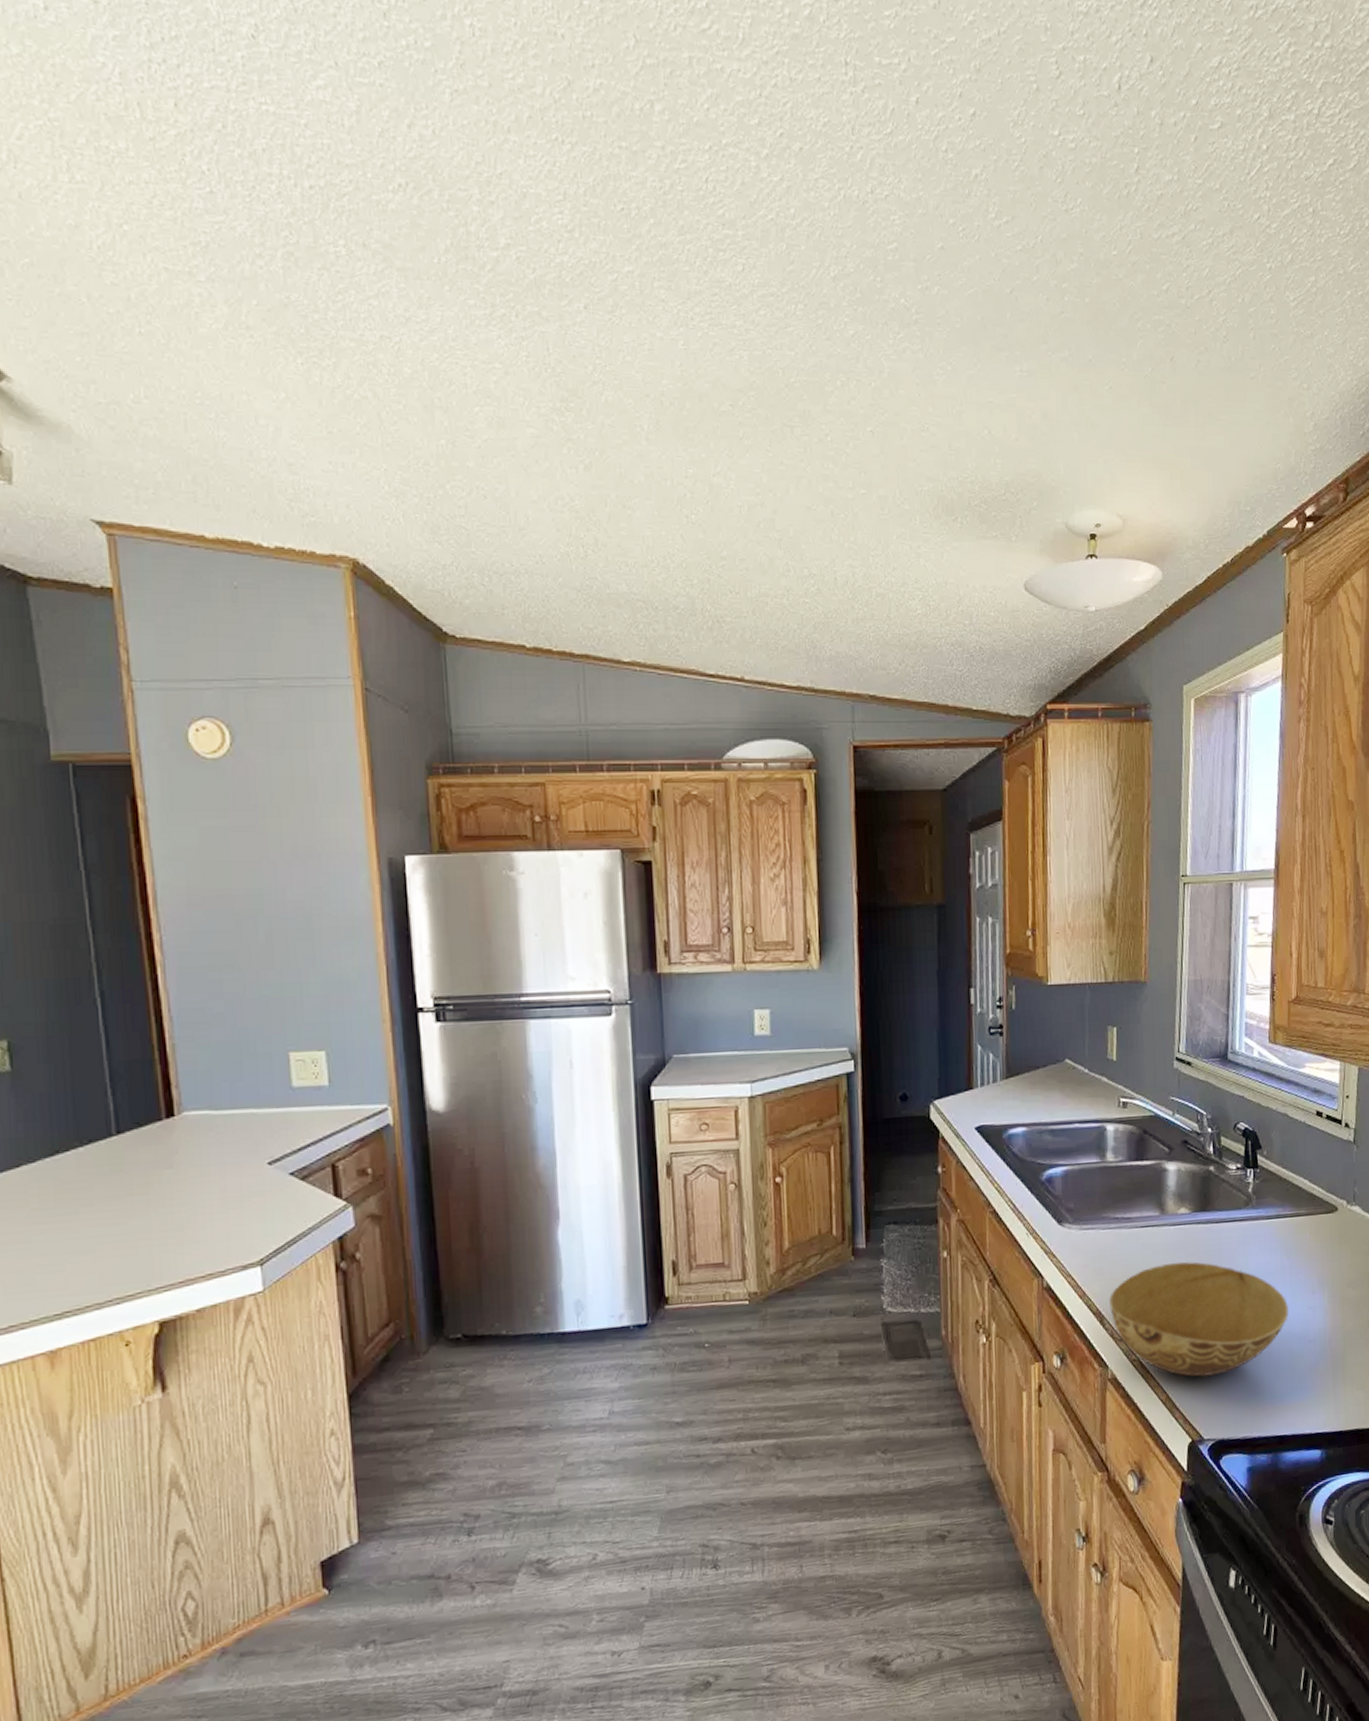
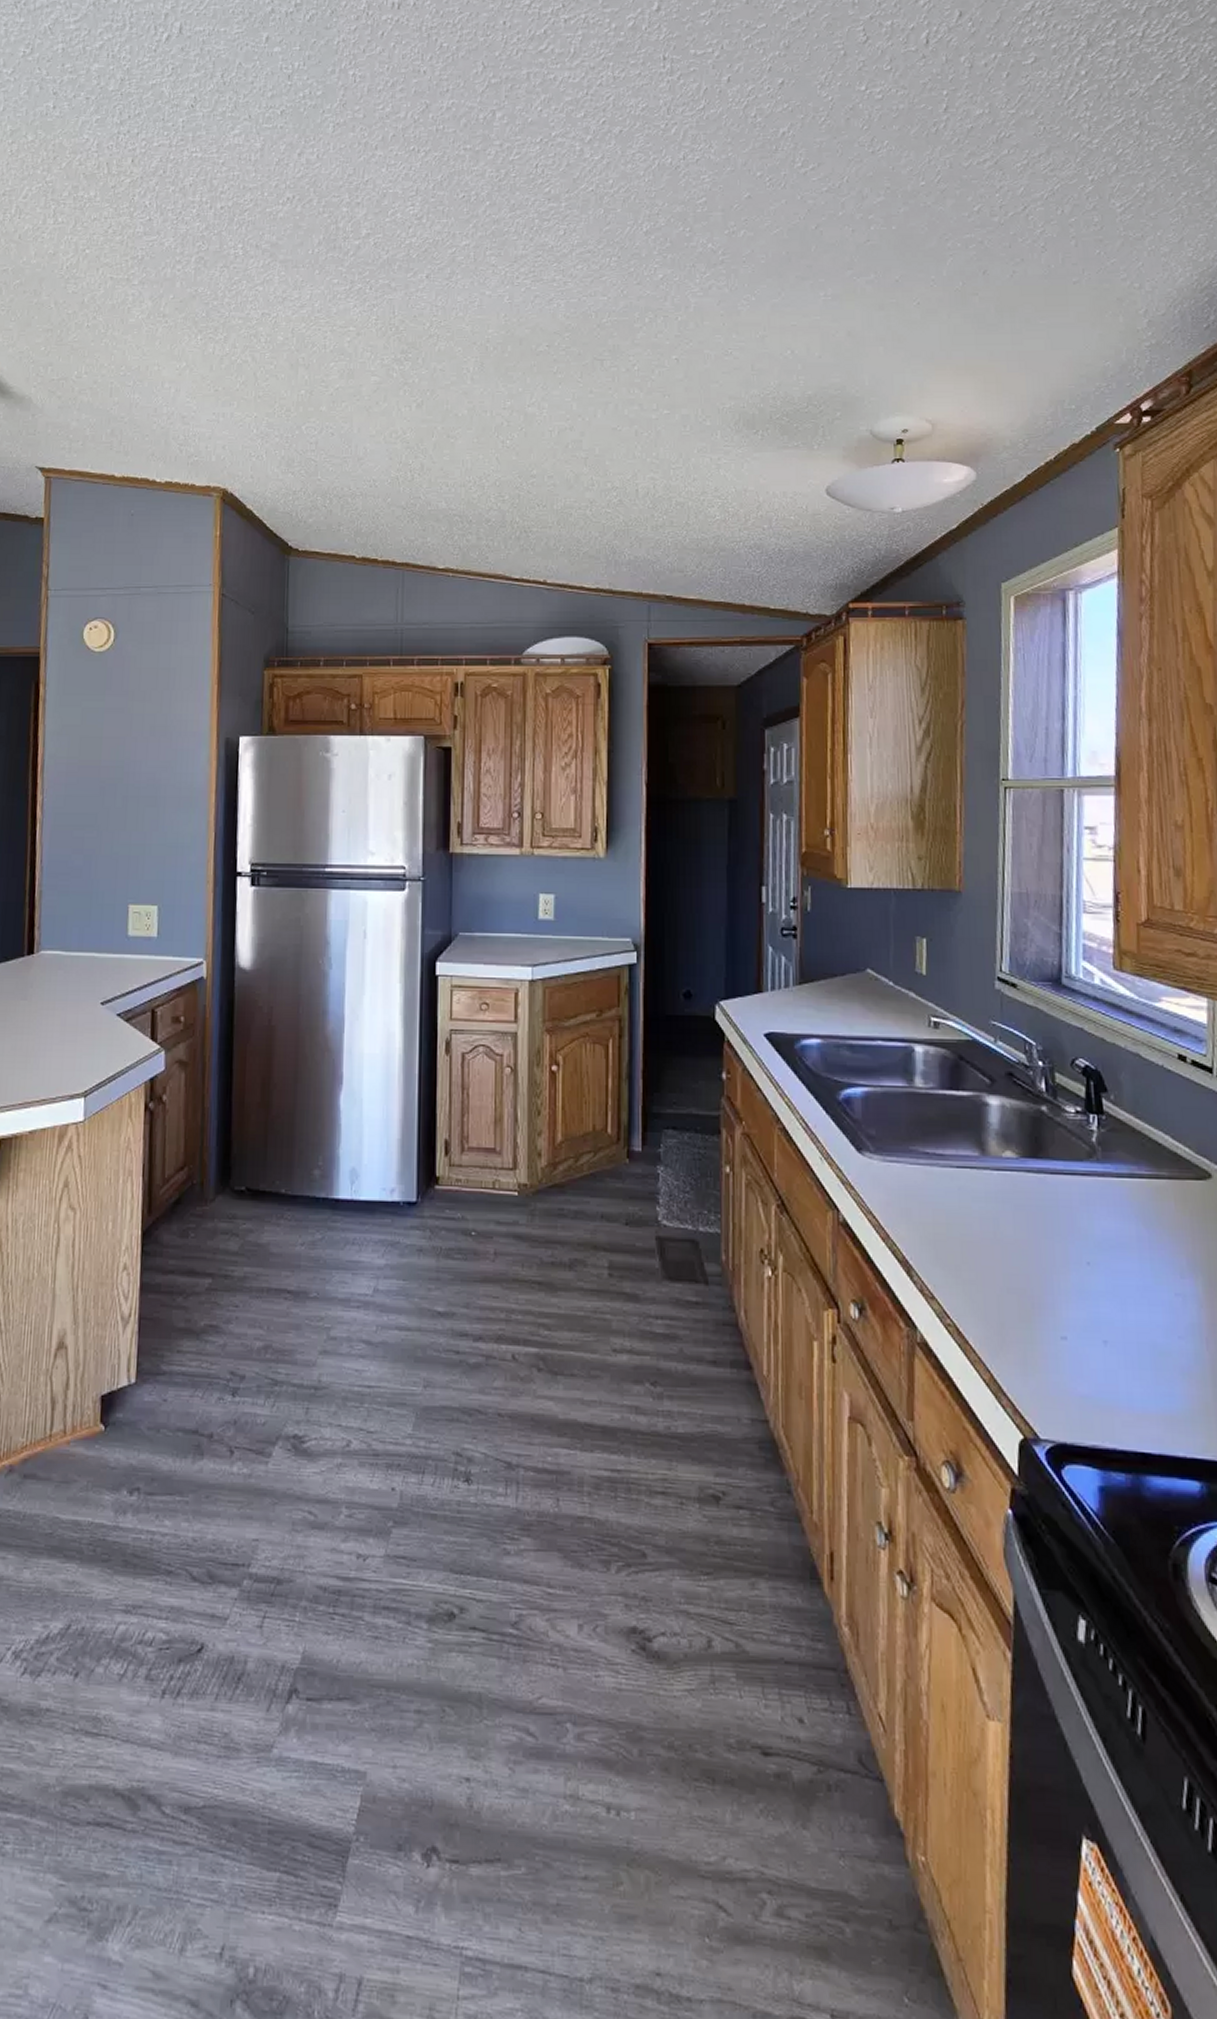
bowl: present [1109,1261,1290,1377] -> none [918,1214,1151,1360]

